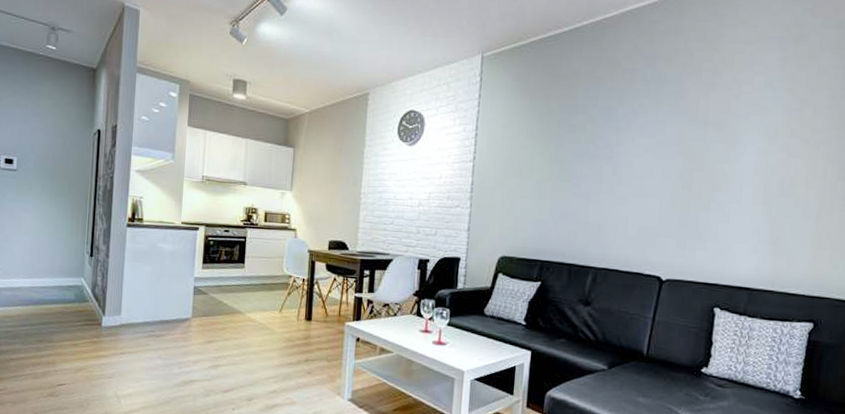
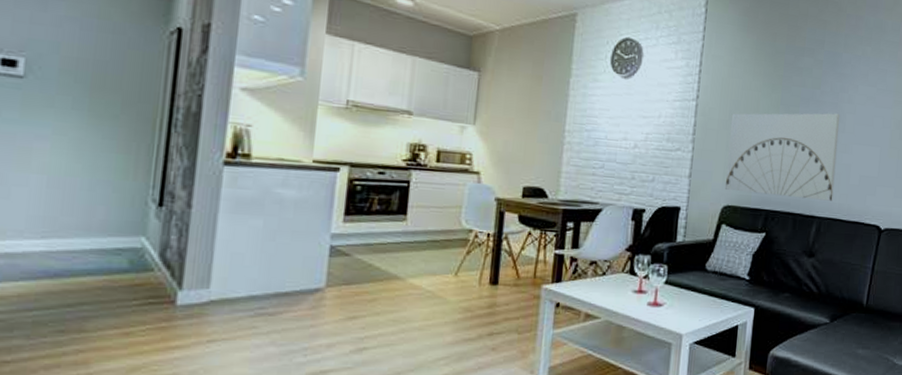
wall art: none [502,167,616,252] -> present [726,113,841,201]

